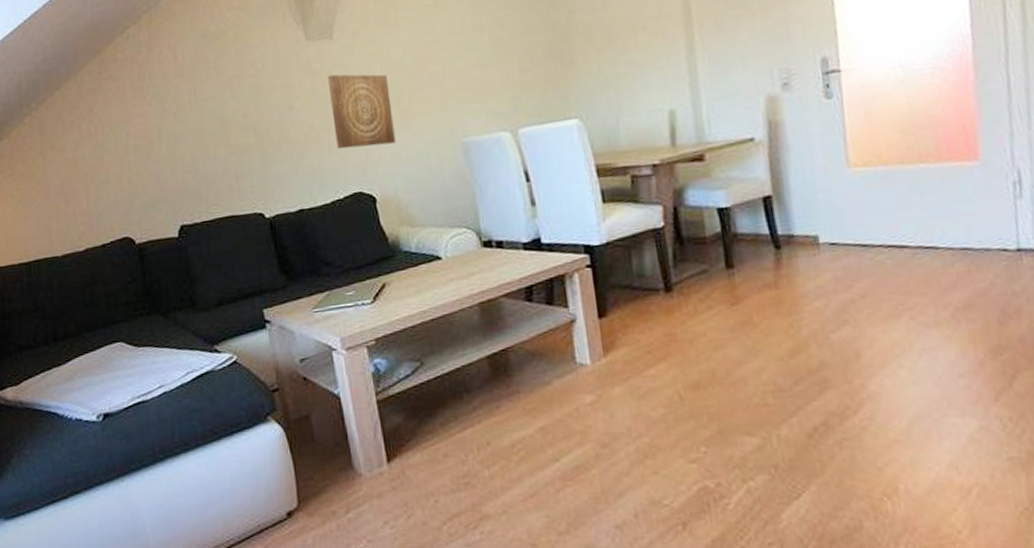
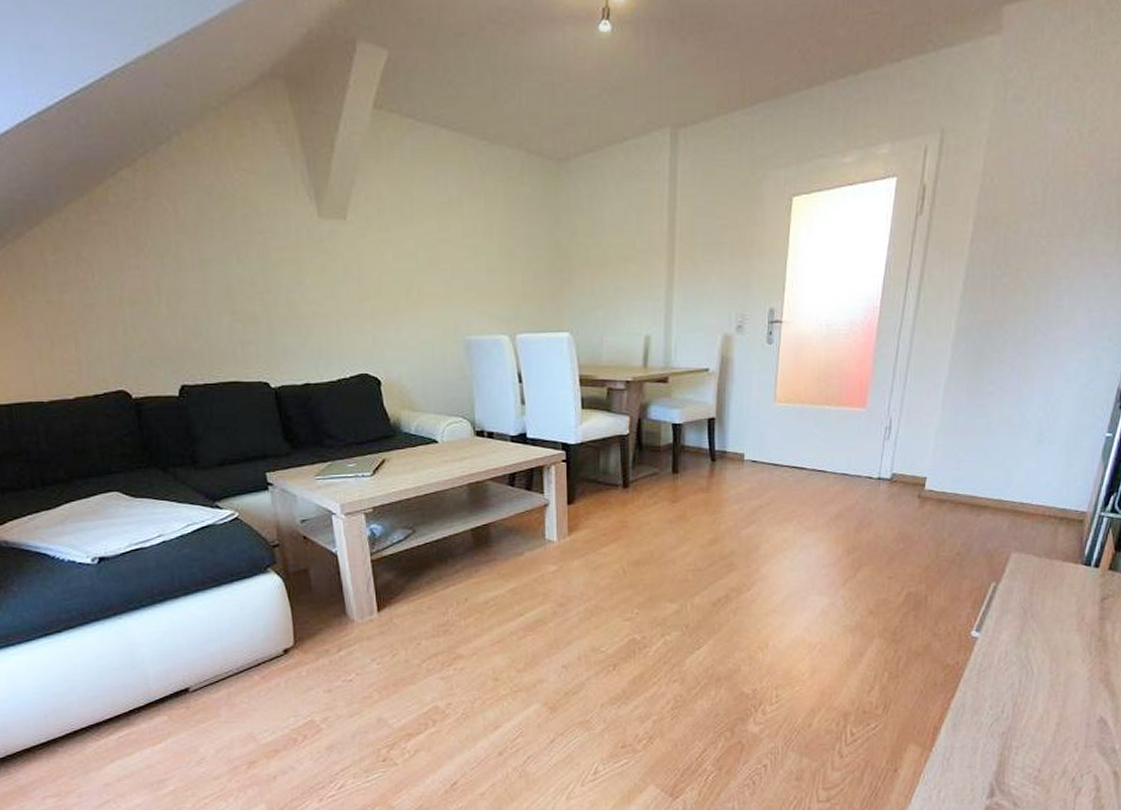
wall art: present [327,74,396,149] -> none [338,256,403,332]

